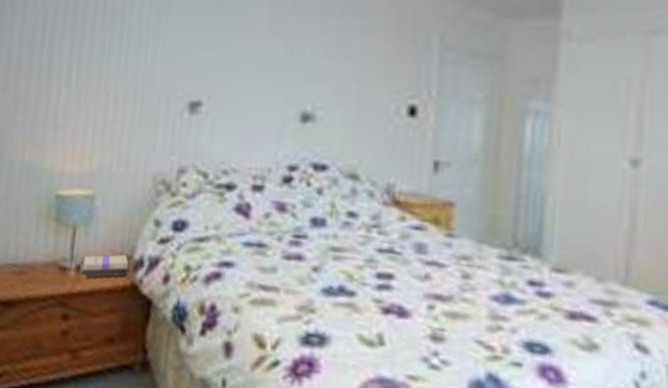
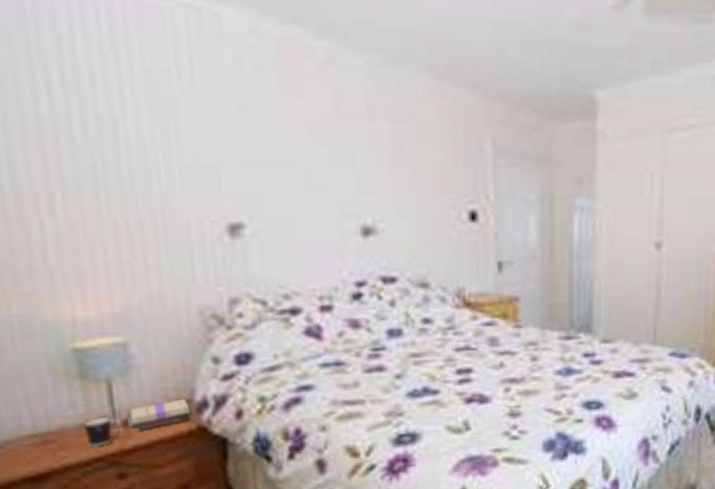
mug: none [48,259,74,286] -> present [82,417,121,447]

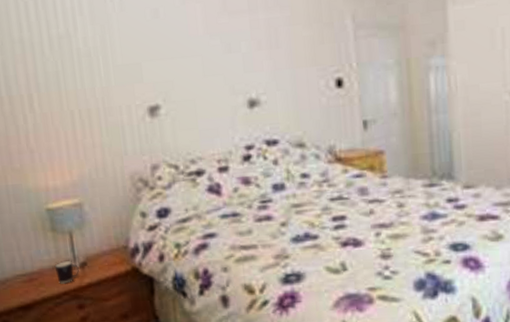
books: present [127,399,192,431] -> none [84,246,128,272]

